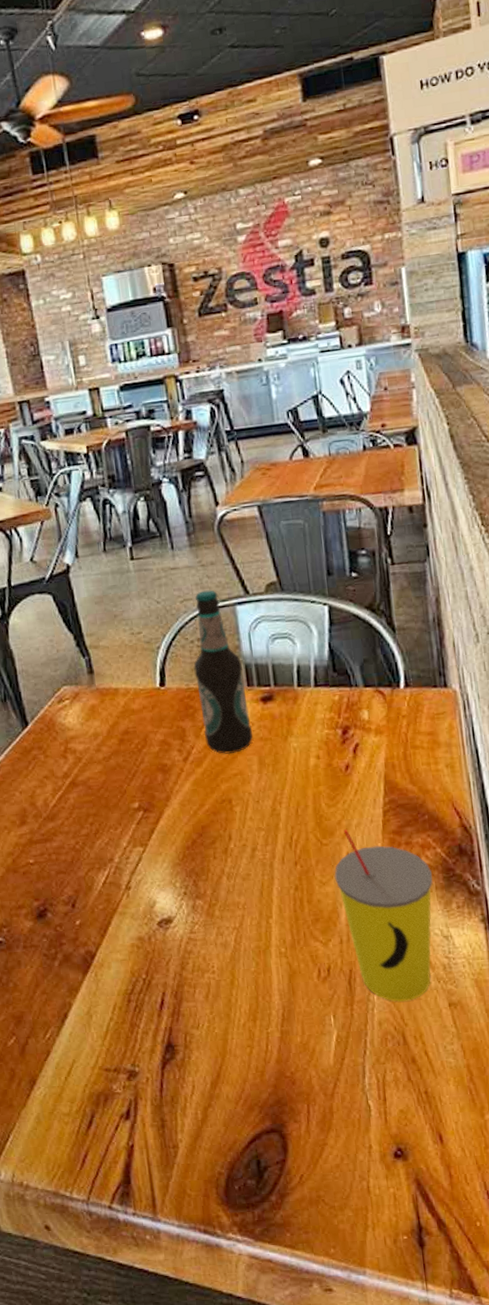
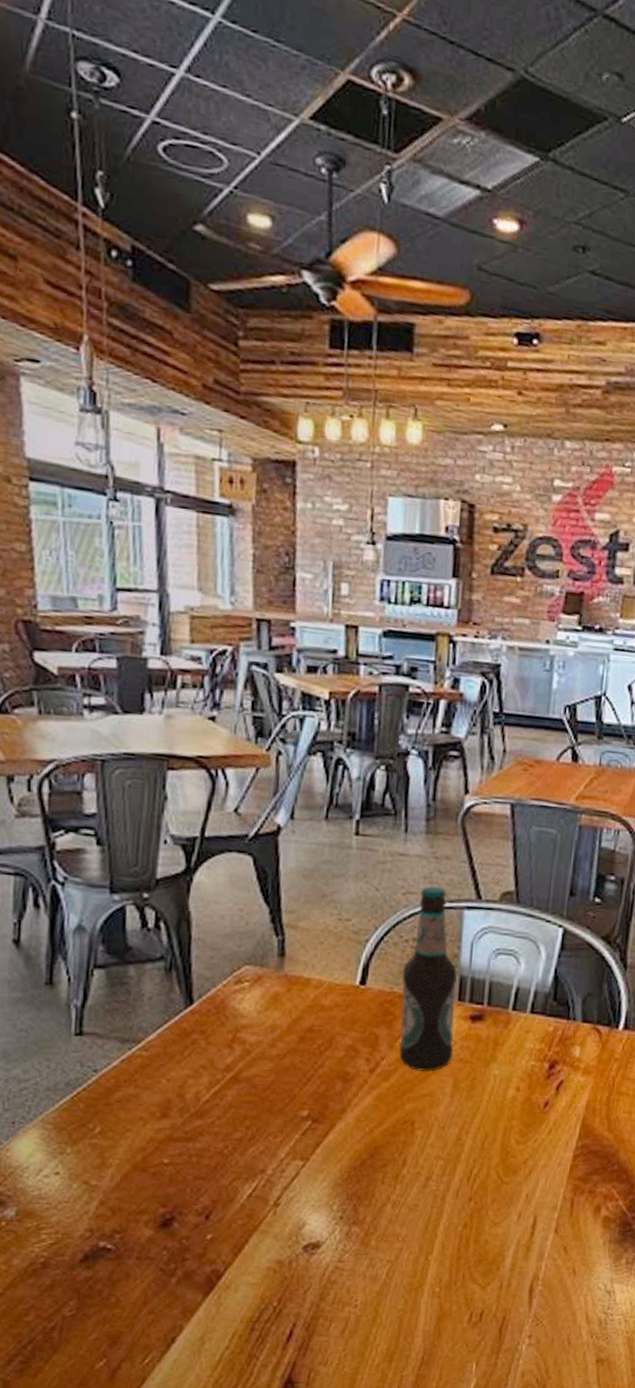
straw: present [334,829,434,1002] -> none [508,1170,609,1354]

